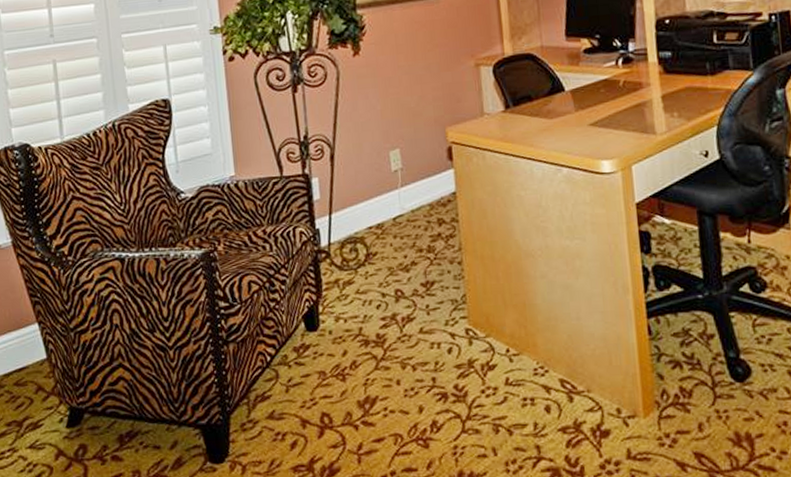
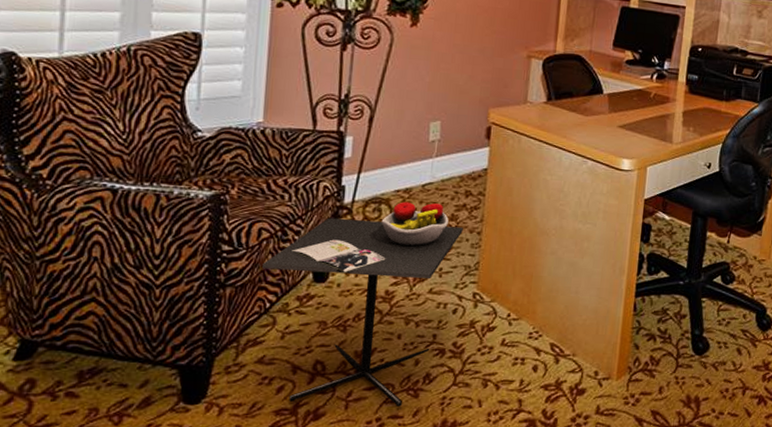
kitchen table: none [257,236,443,459] -> present [262,201,463,407]

